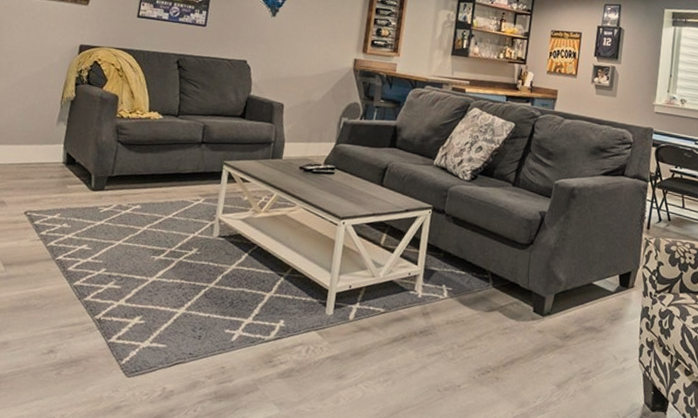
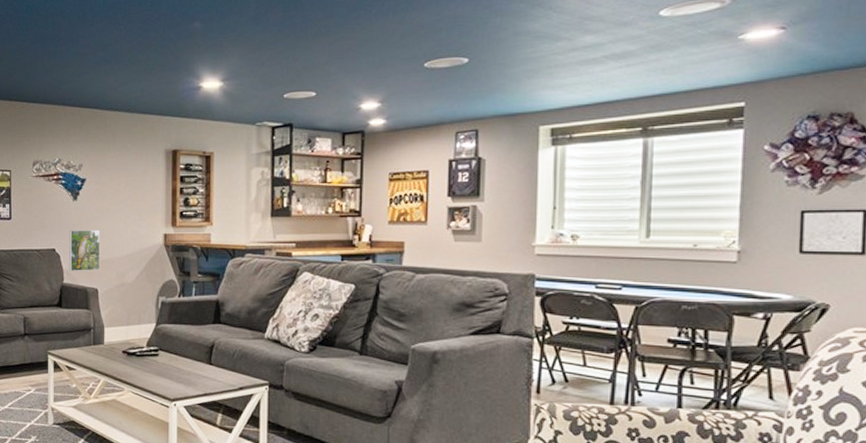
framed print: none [258,44,294,86] -> present [69,230,101,272]

